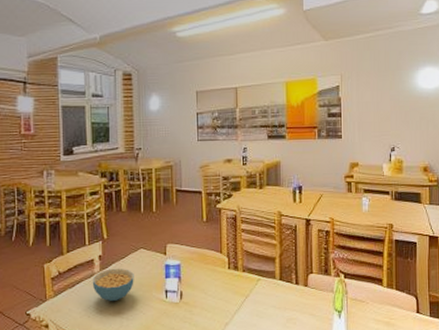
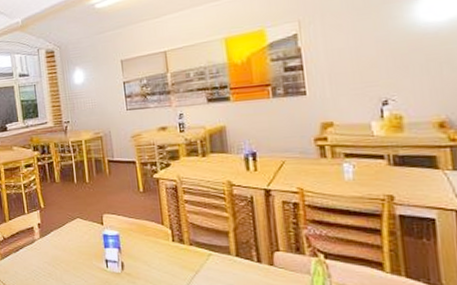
cereal bowl: present [92,268,134,302] -> none [33,236,74,268]

